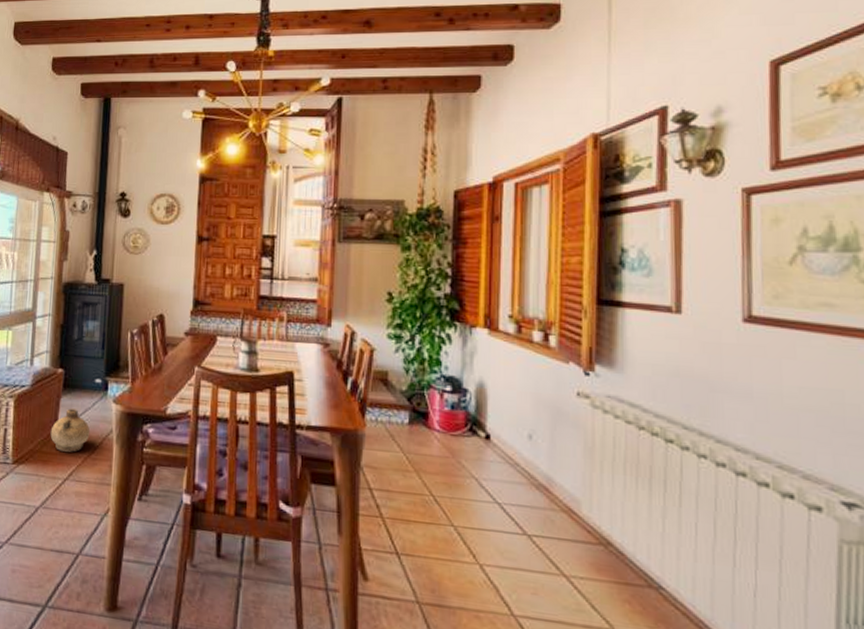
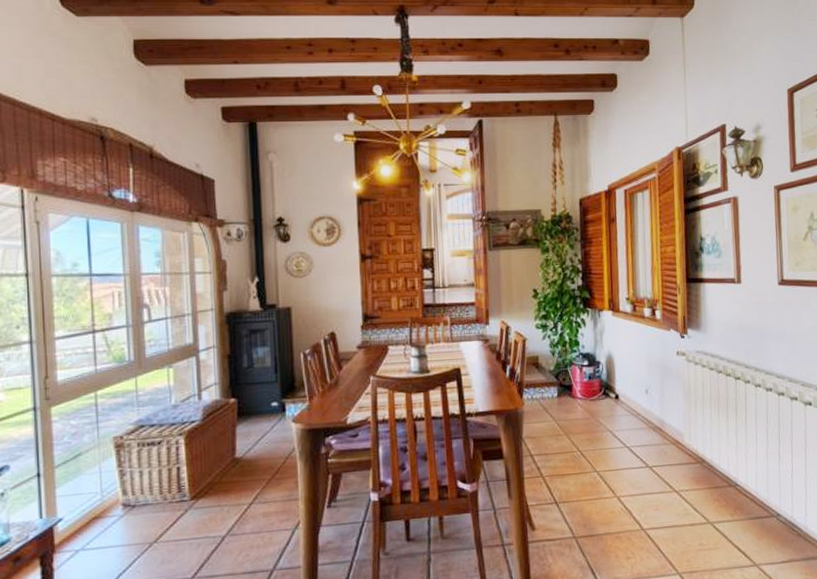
ceramic jug: present [50,408,91,452] -> none [229,435,272,478]

